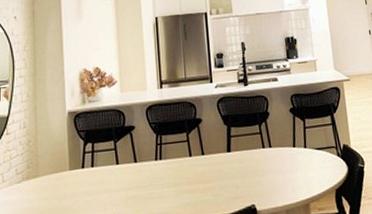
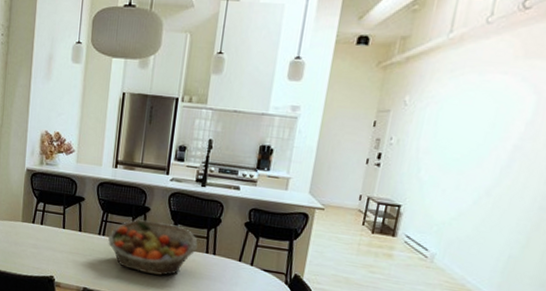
fruit basket: none [165,129,254,188] -> present [107,219,198,276]

